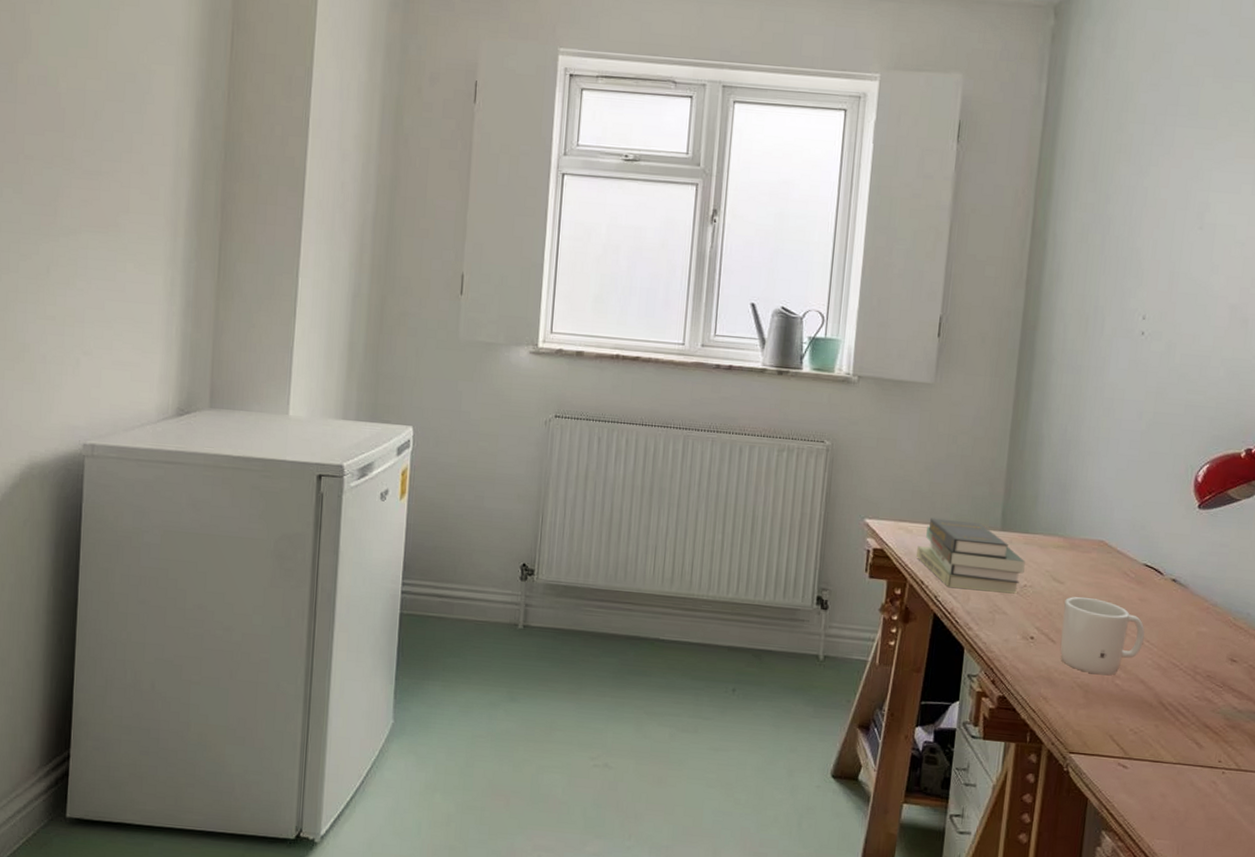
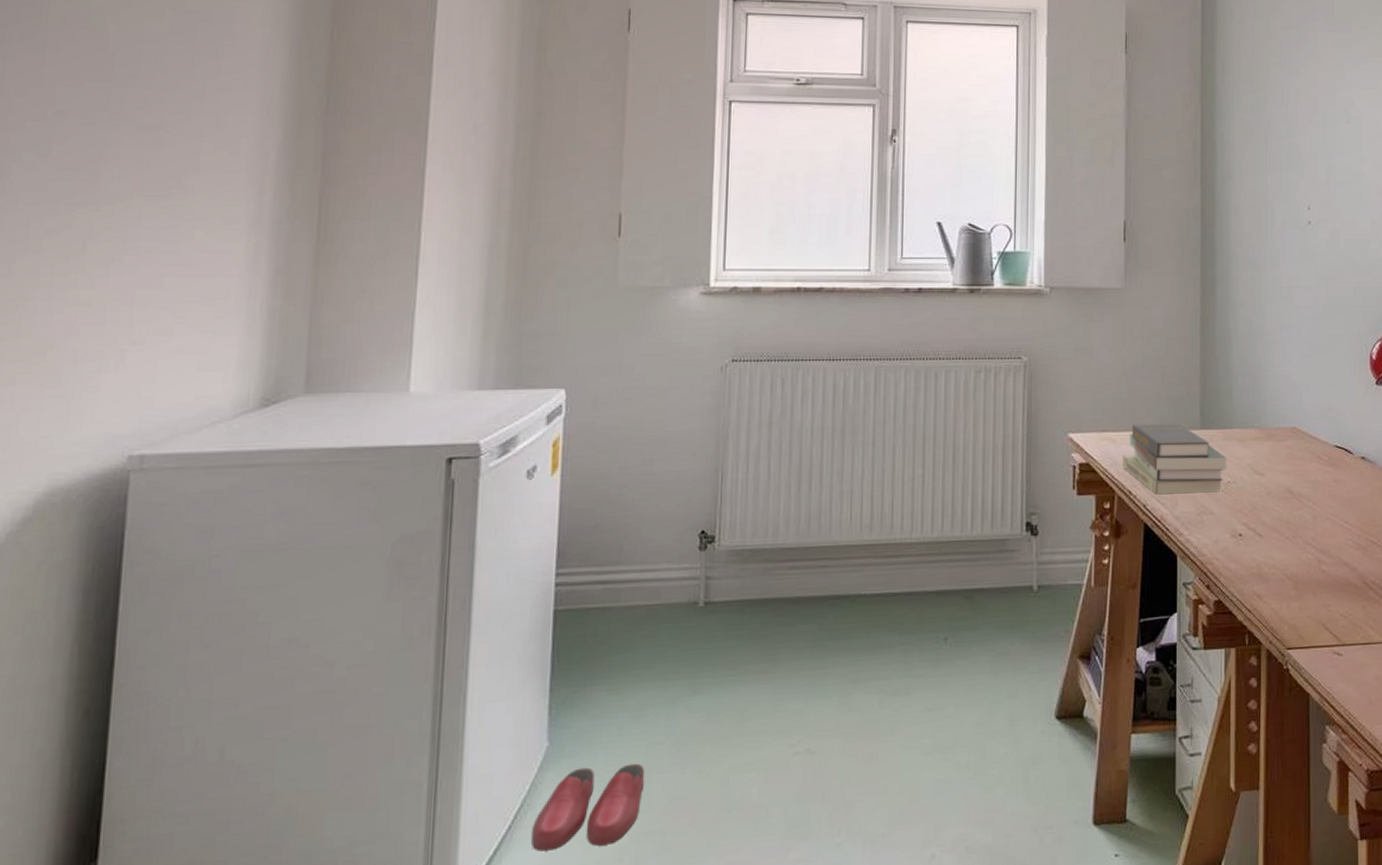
slippers: none [379,745,470,811] -> present [531,763,645,851]
mug: present [1059,596,1145,676] -> none [1267,486,1343,564]

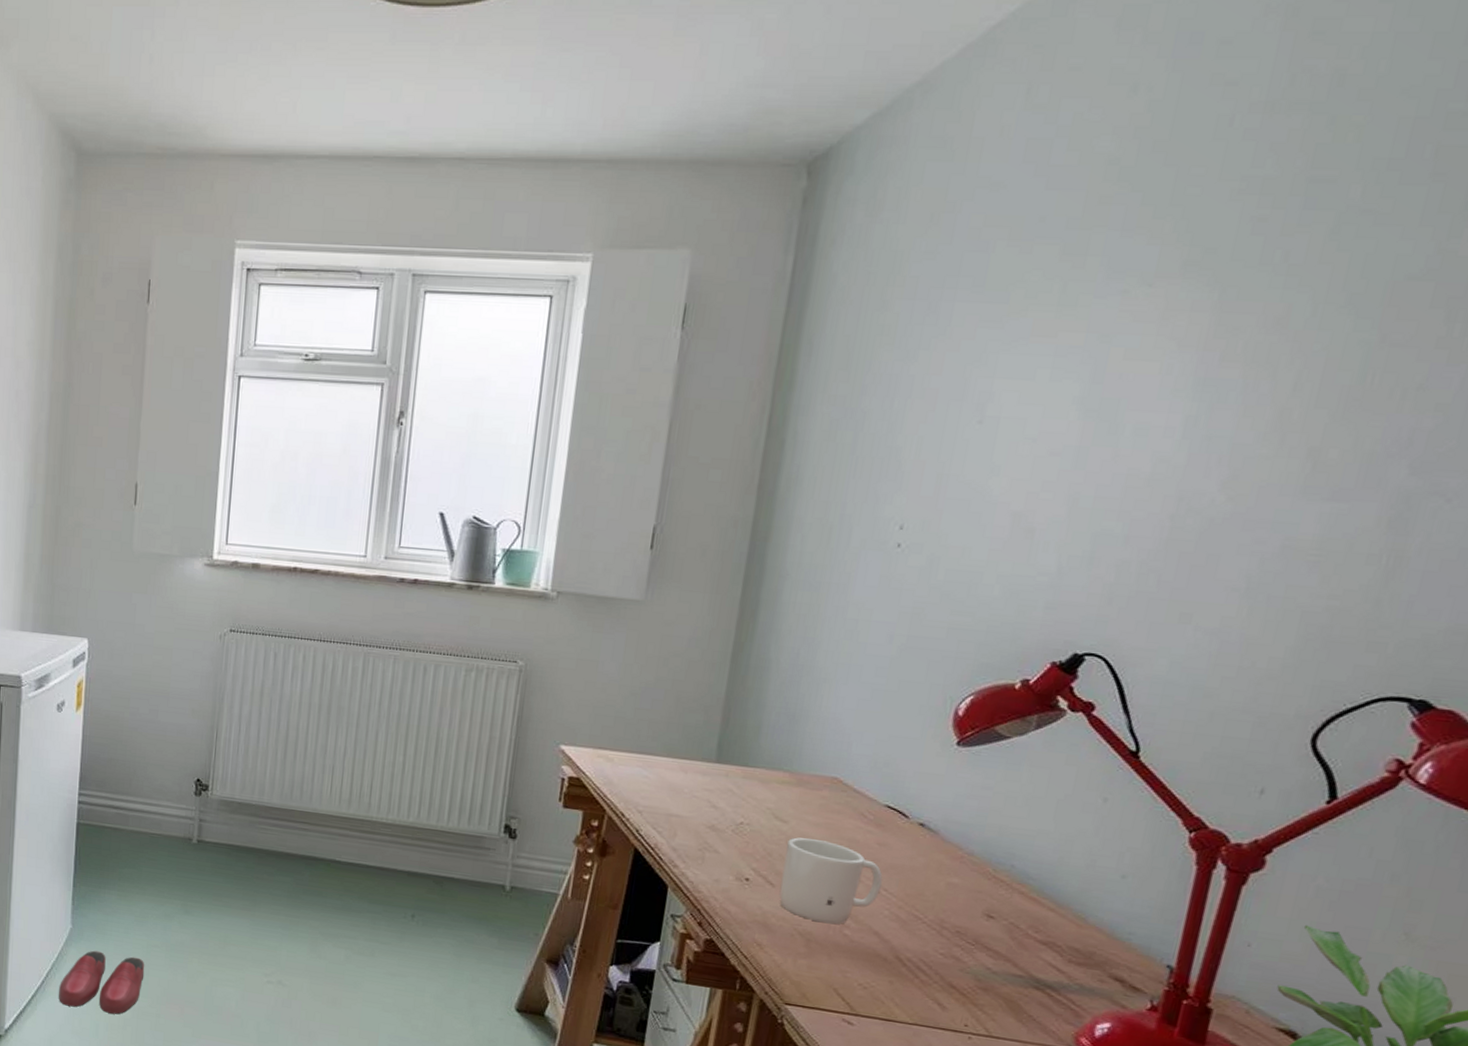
books: present [1122,423,1226,494] -> none [617,746,743,832]
mug: none [1267,486,1343,564] -> present [779,837,883,925]

